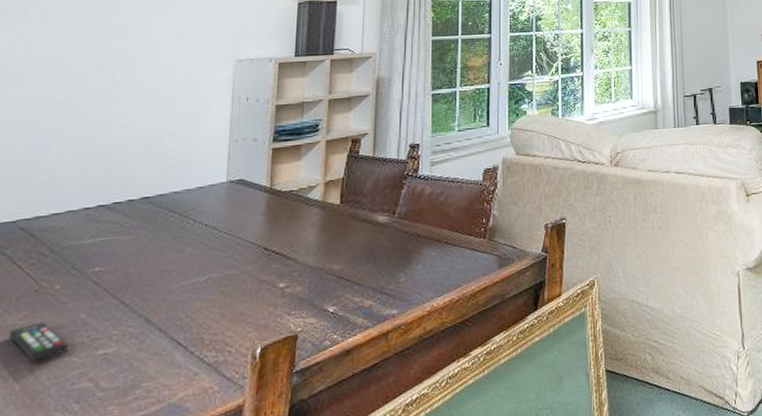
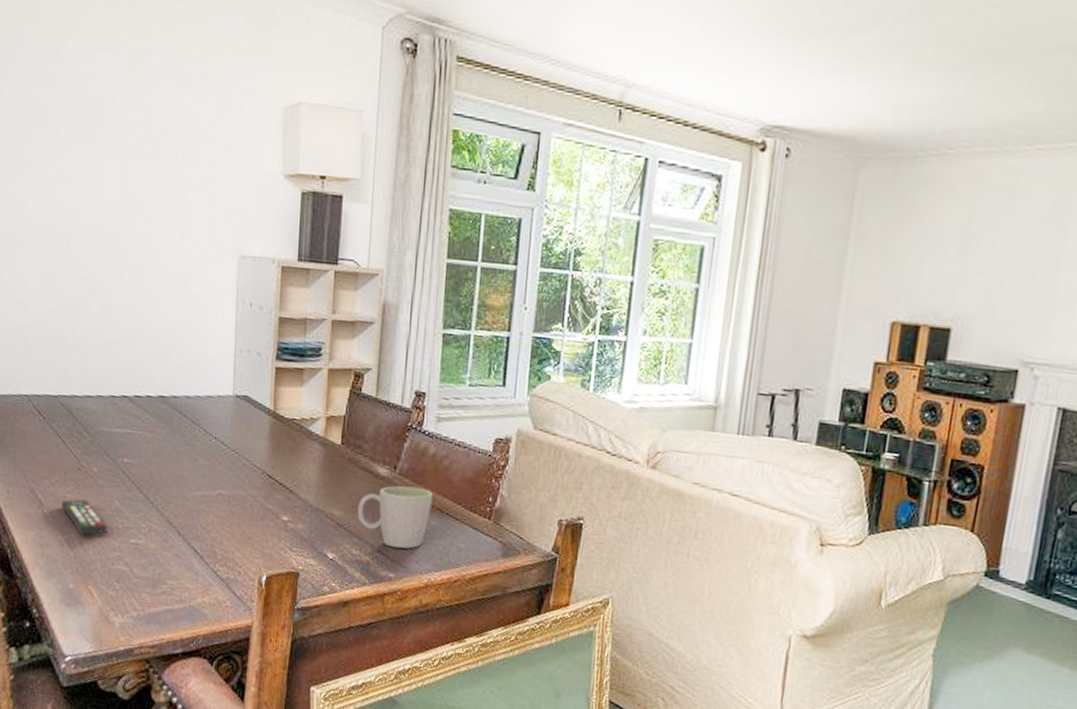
mug: none [358,225,431,286] -> present [357,486,433,549]

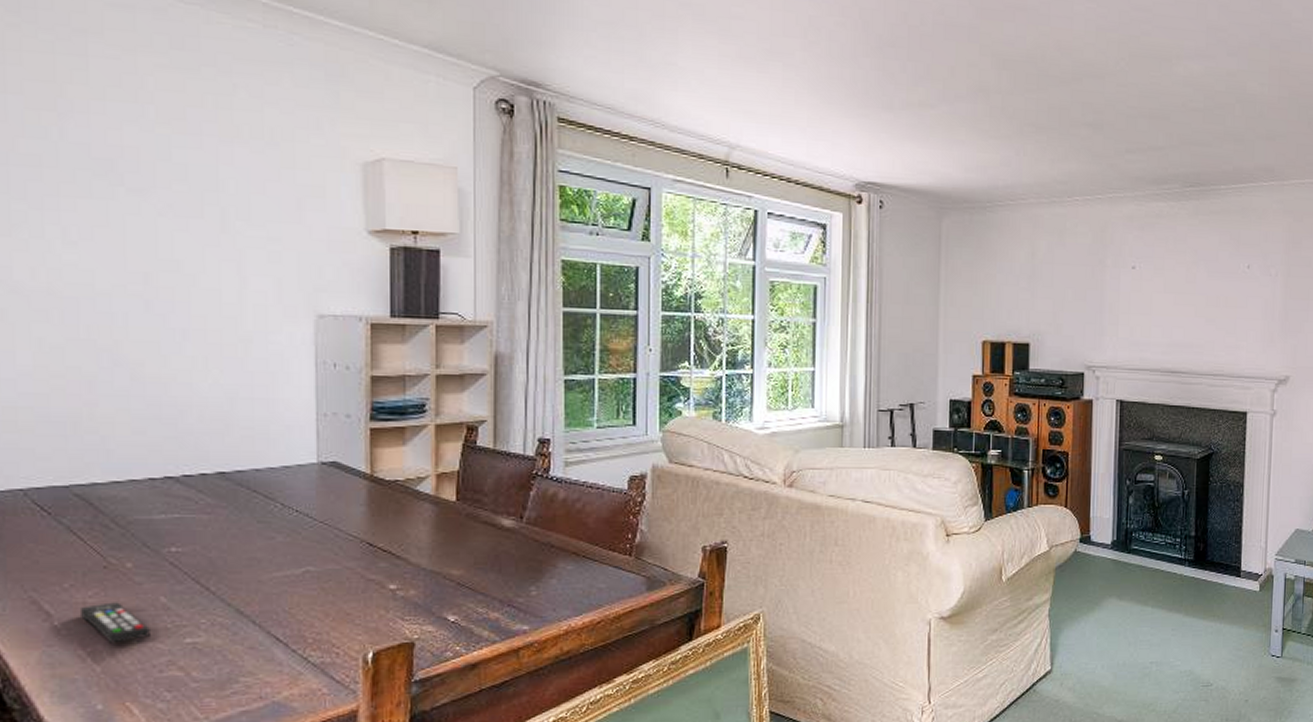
mug: present [357,486,433,549] -> none [481,534,566,599]

